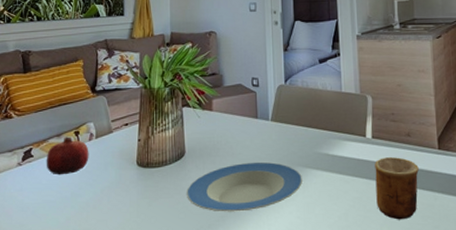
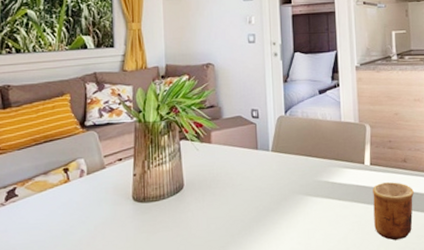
fruit: present [46,136,89,175] -> none [32,174,81,214]
plate: present [187,162,302,212] -> none [186,191,303,242]

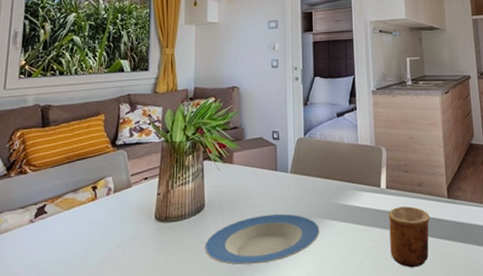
plate: none [186,191,303,242] -> present [205,213,320,266]

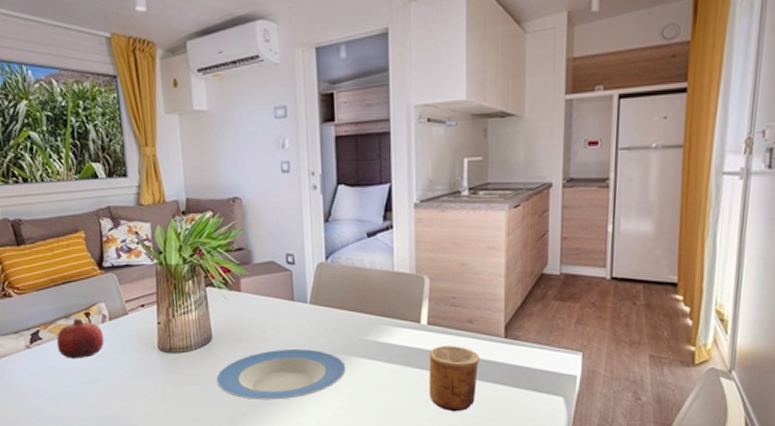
fruit: none [60,191,106,232] -> present [56,318,105,359]

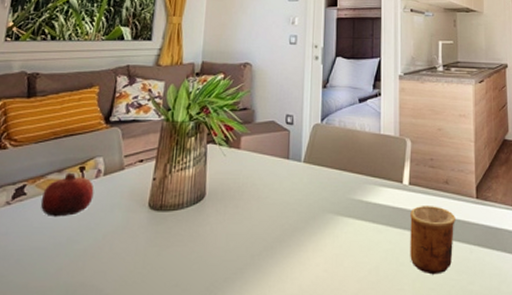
plate: present [216,348,346,400] -> none [202,207,333,264]

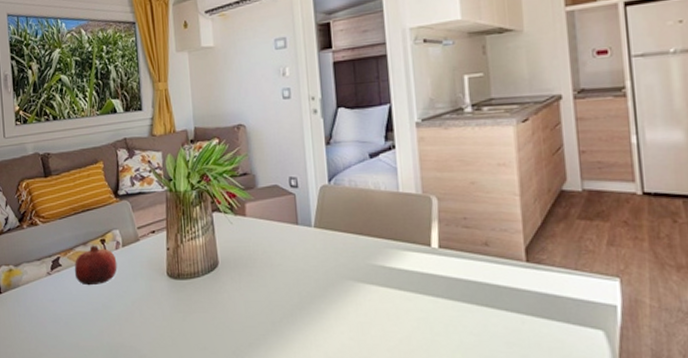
cup: present [410,206,455,275] -> none [443,271,501,346]

